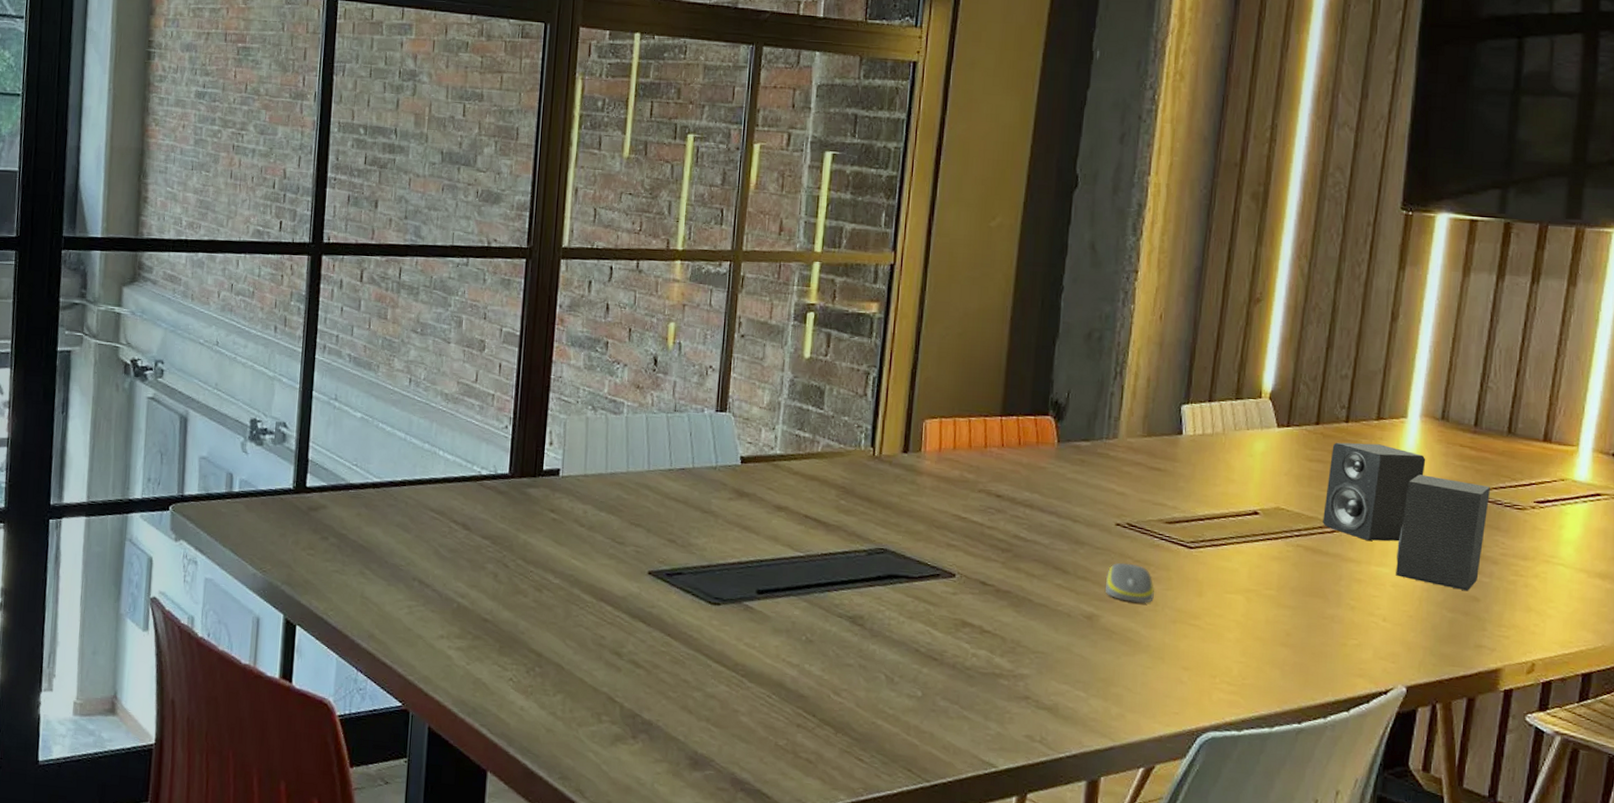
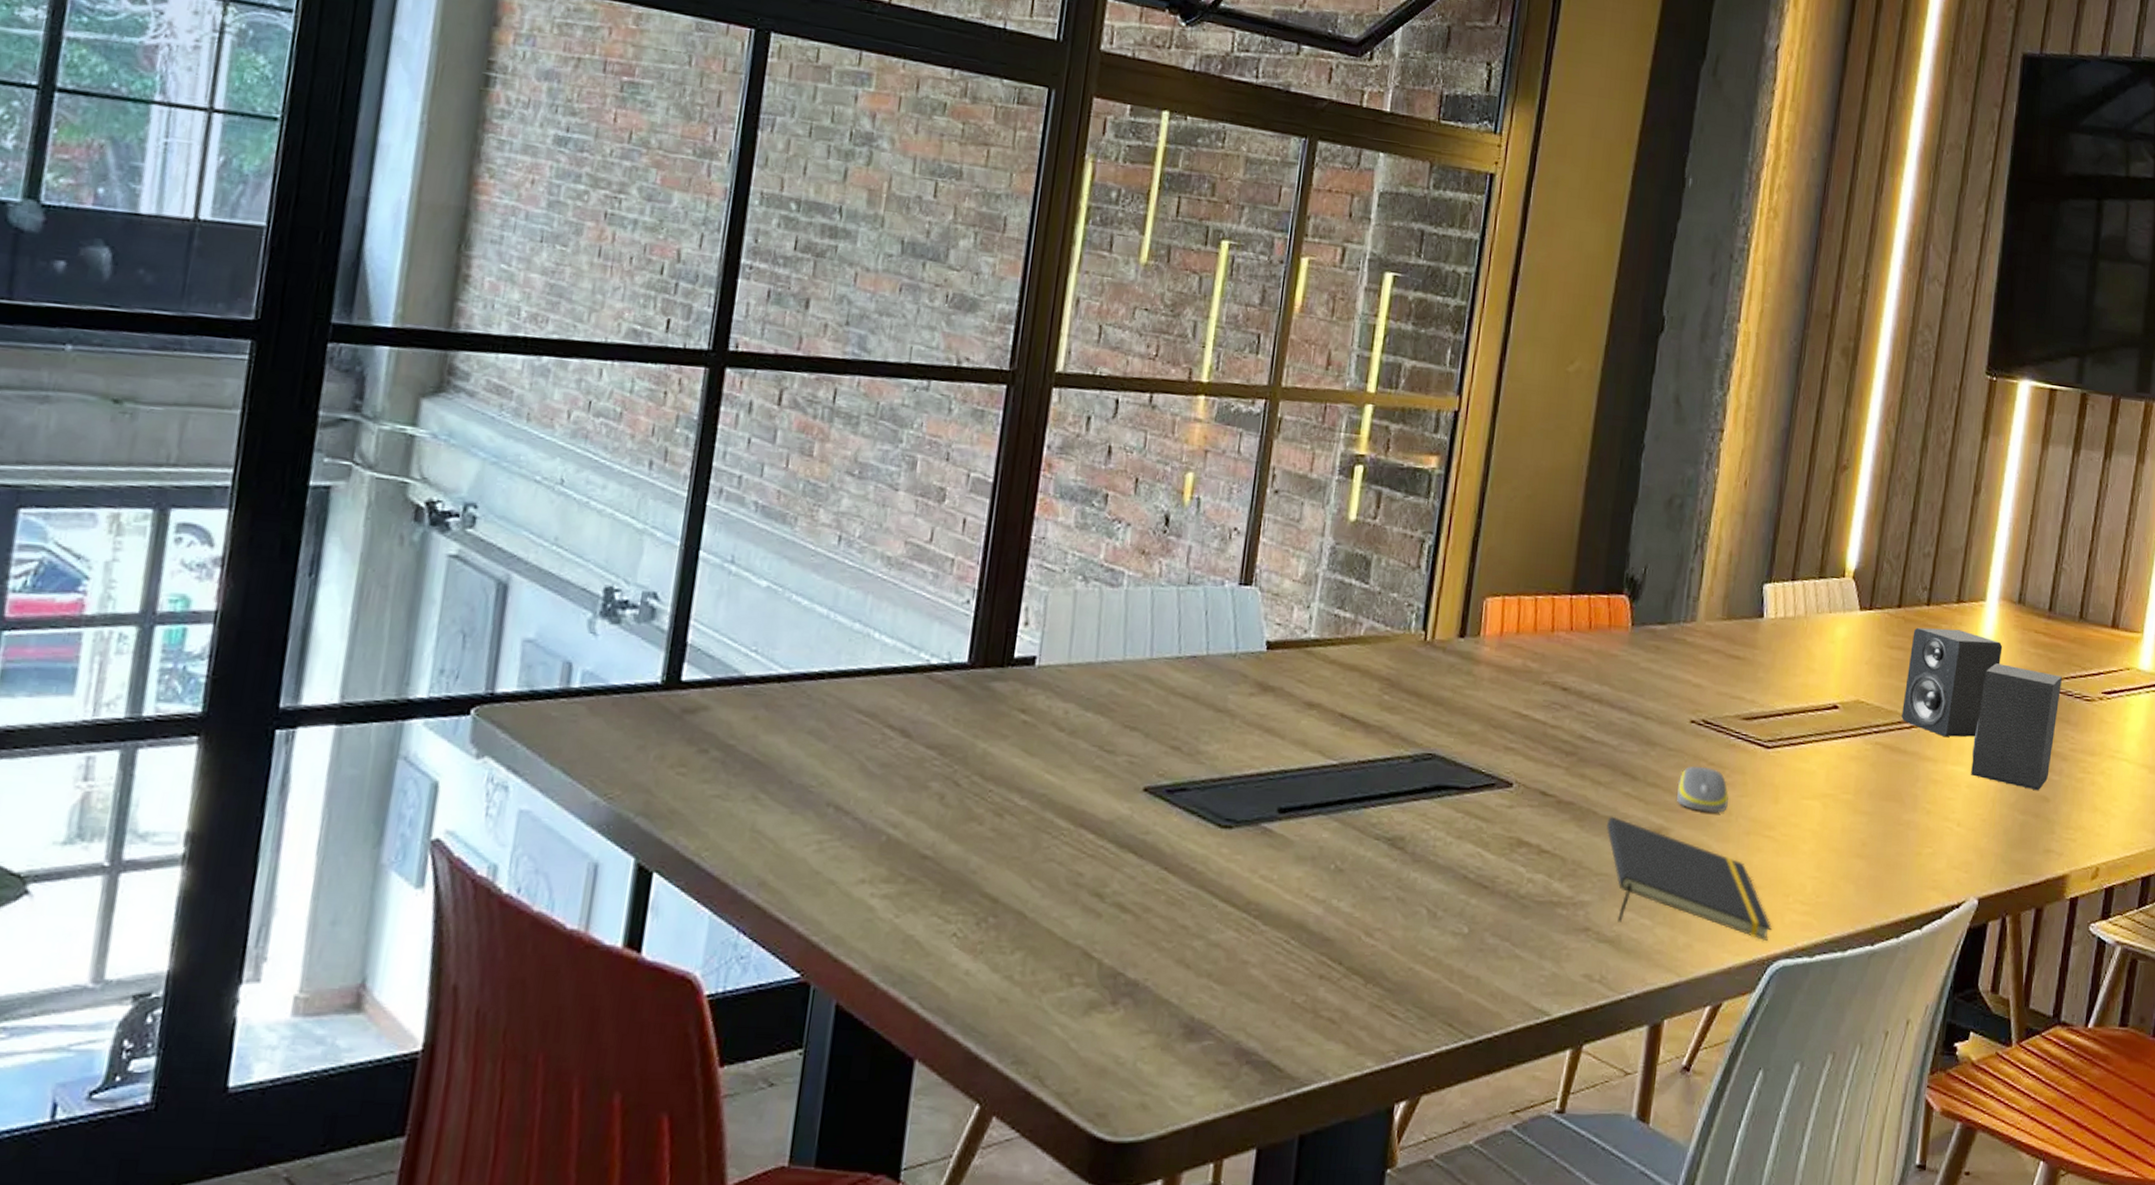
notepad: none [1042,603,1201,715] -> present [1607,816,1773,941]

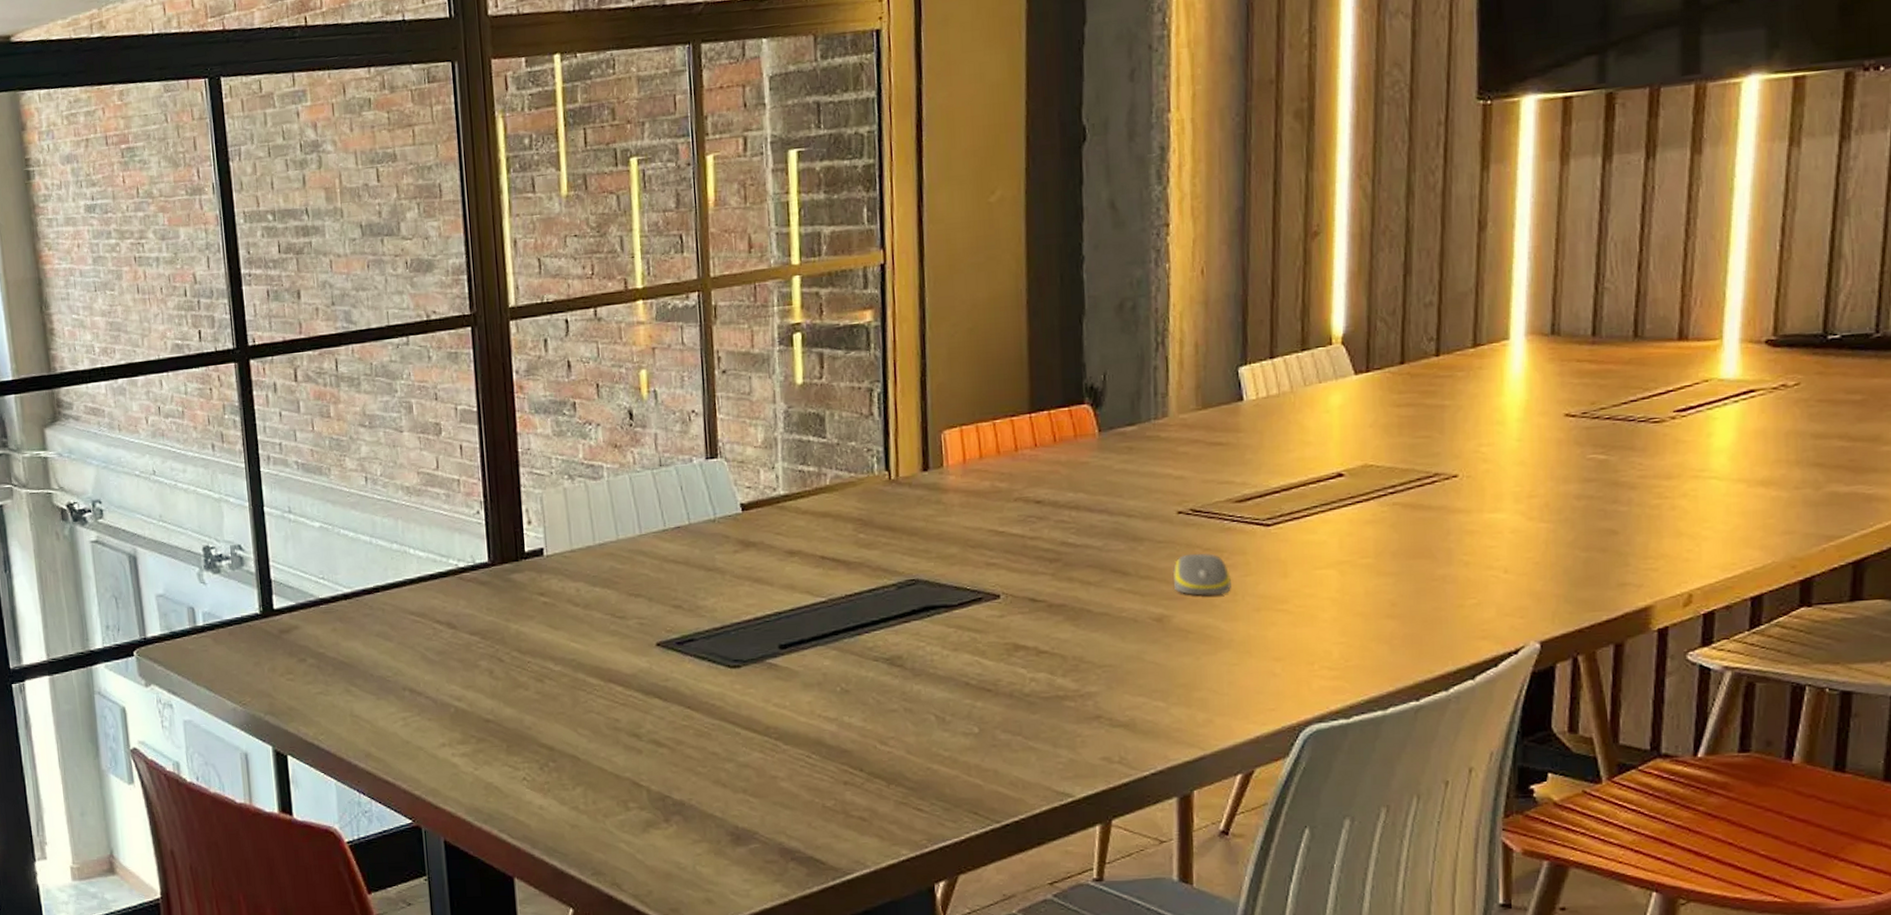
notepad: present [1607,816,1773,941] -> none [1103,611,1300,708]
speaker: present [1901,627,2062,791] -> none [1420,374,1619,525]

